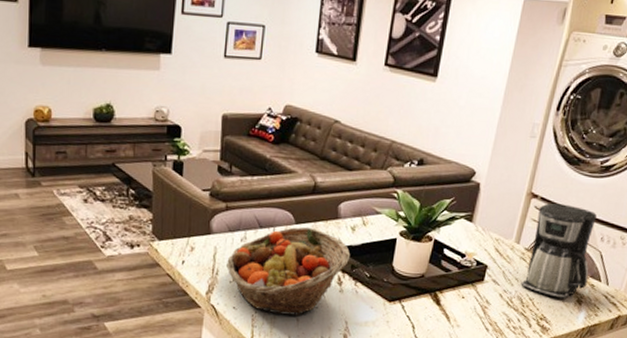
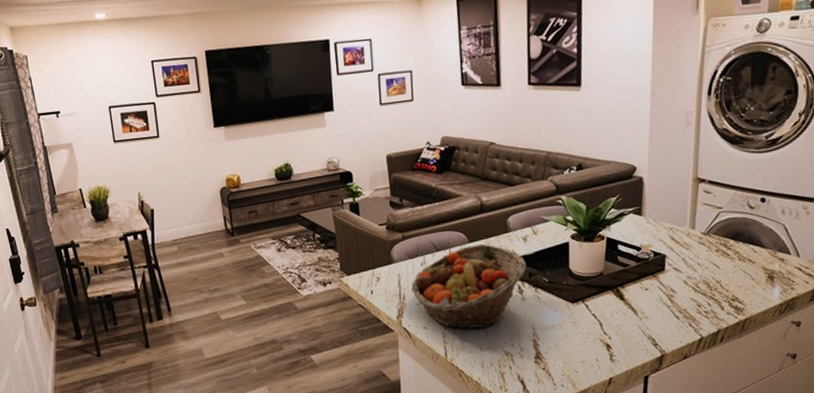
coffee maker: present [521,202,597,298] -> none [704,183,776,277]

